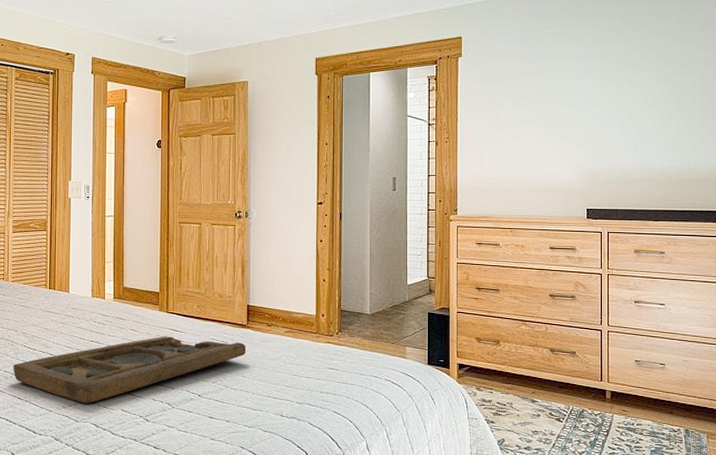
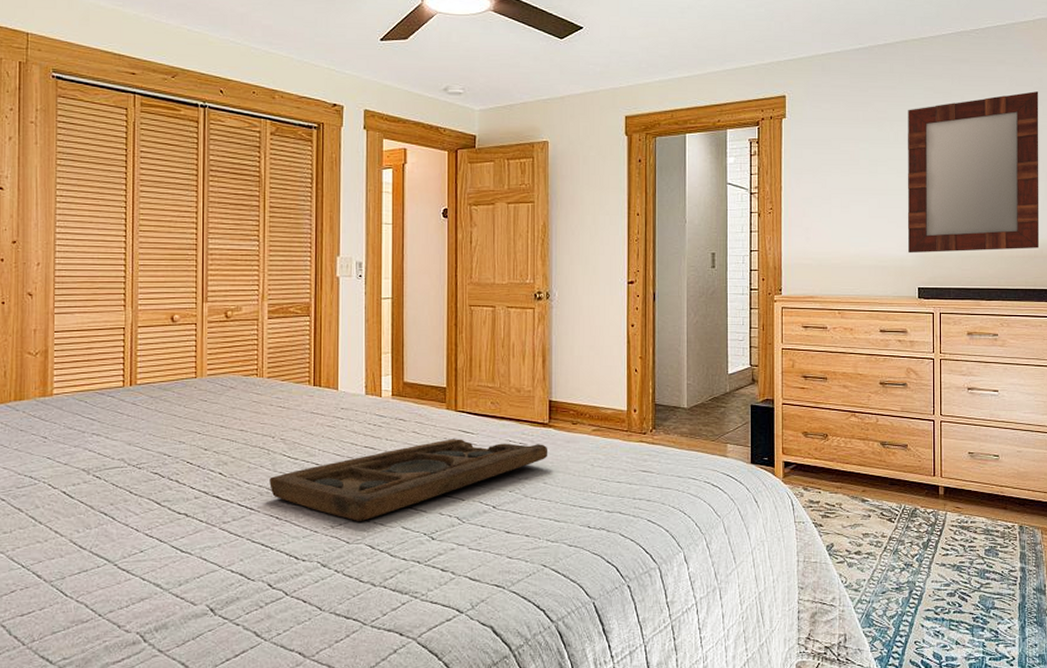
home mirror: none [576,27,707,178] -> present [907,91,1040,254]

